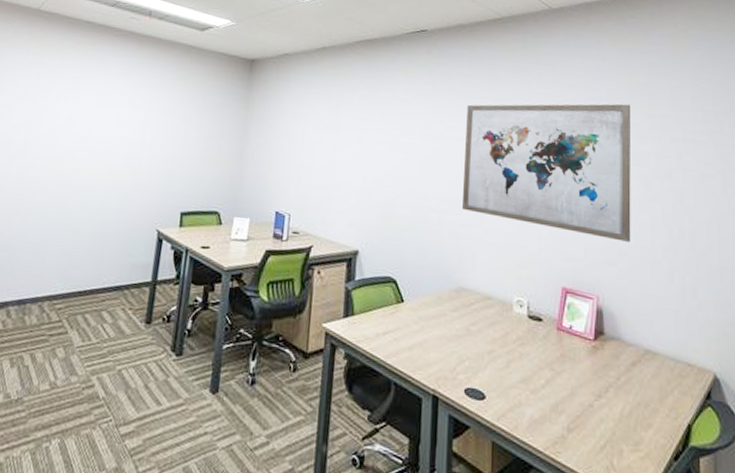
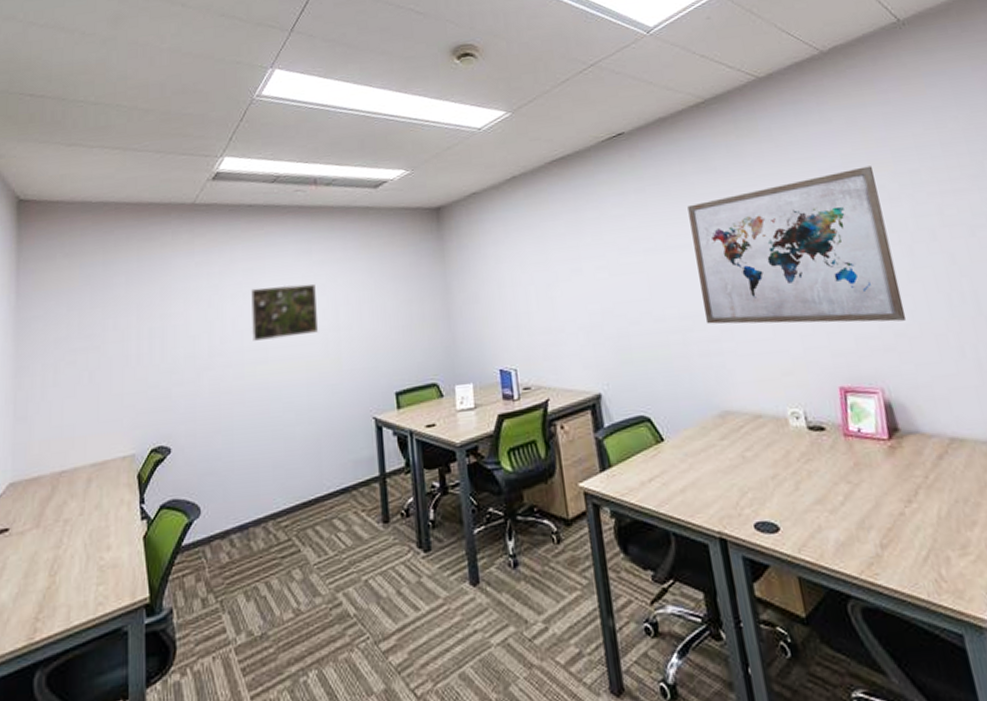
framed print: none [65,95,131,146] -> present [251,283,319,341]

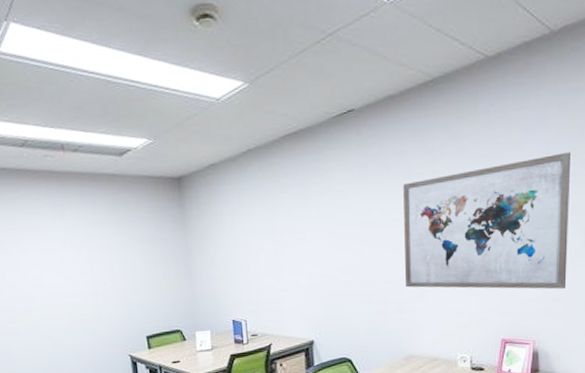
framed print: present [251,283,319,341] -> none [14,244,78,292]

